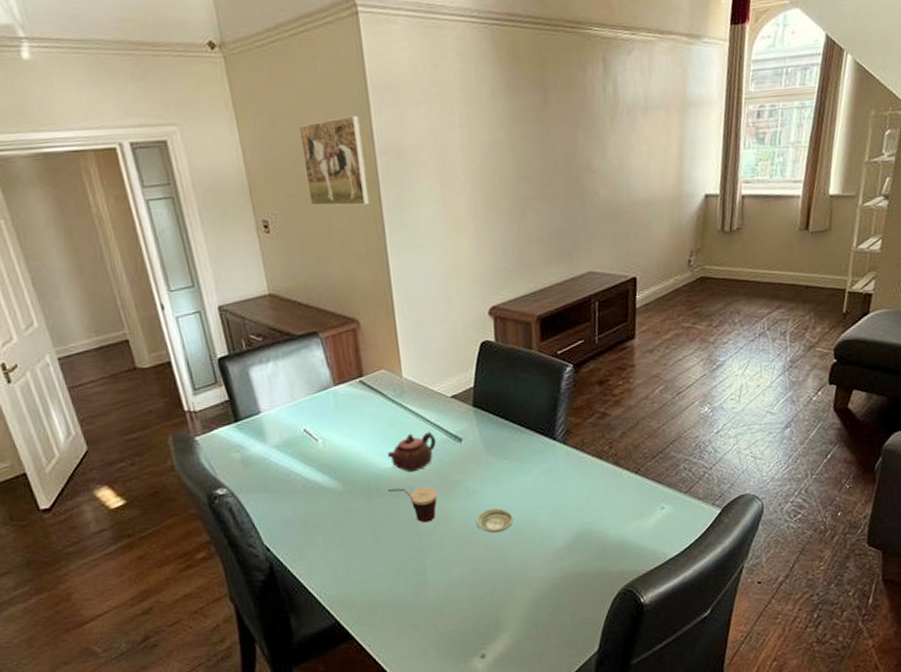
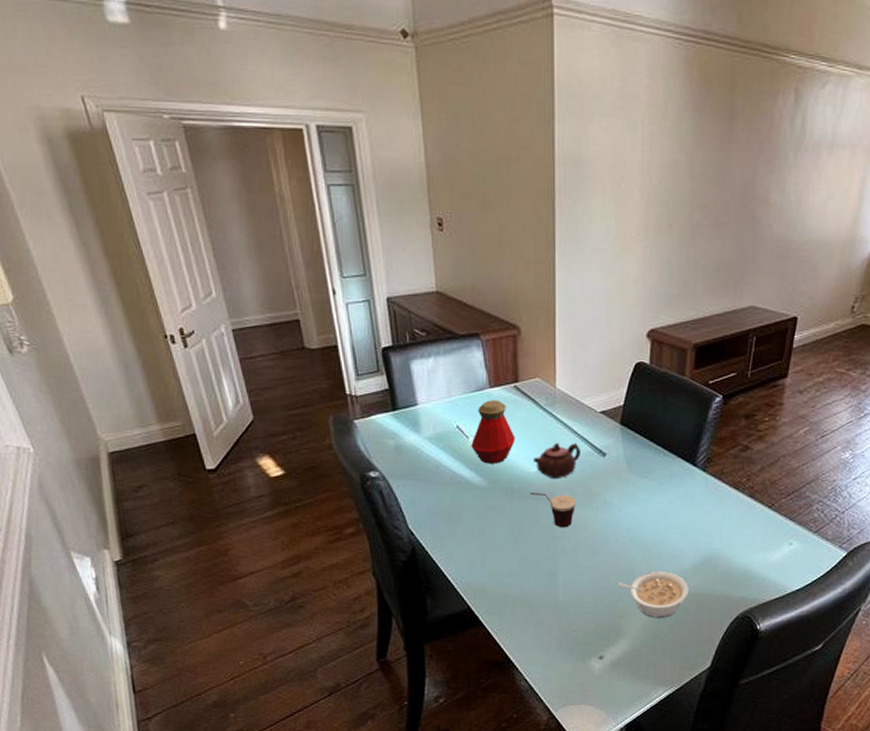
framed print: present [299,115,370,207] -> none [482,121,543,214]
bottle: none [321,397,367,466] -> present [471,400,515,464]
saucer: present [475,508,514,534] -> none [609,523,646,547]
legume: none [492,554,566,606] -> present [619,571,689,619]

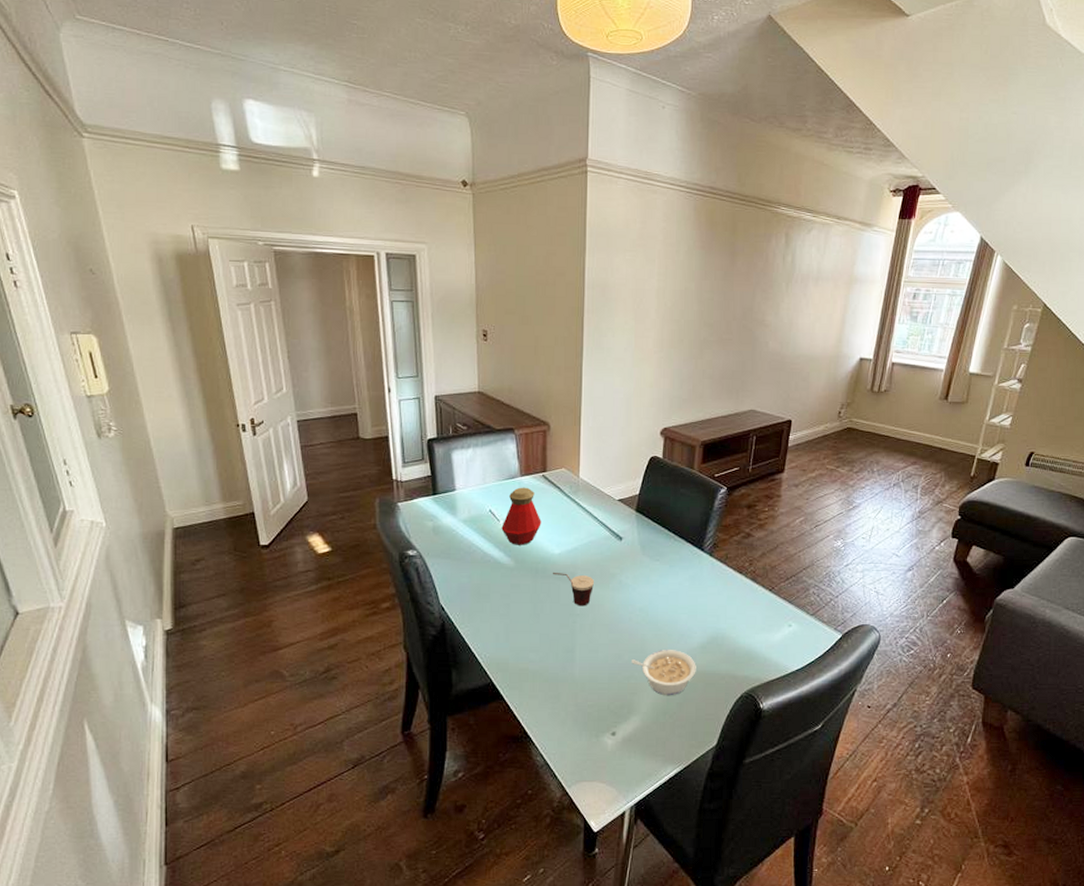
teapot: present [534,442,580,479] -> none [557,526,600,561]

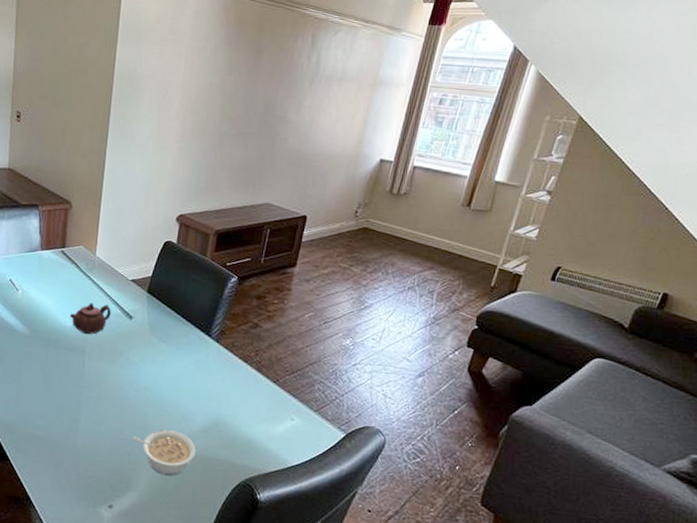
bottle: present [501,487,541,545] -> none [19,260,57,316]
cup: present [553,573,595,606] -> none [64,344,103,380]
teapot: none [557,526,600,561] -> present [70,302,111,335]

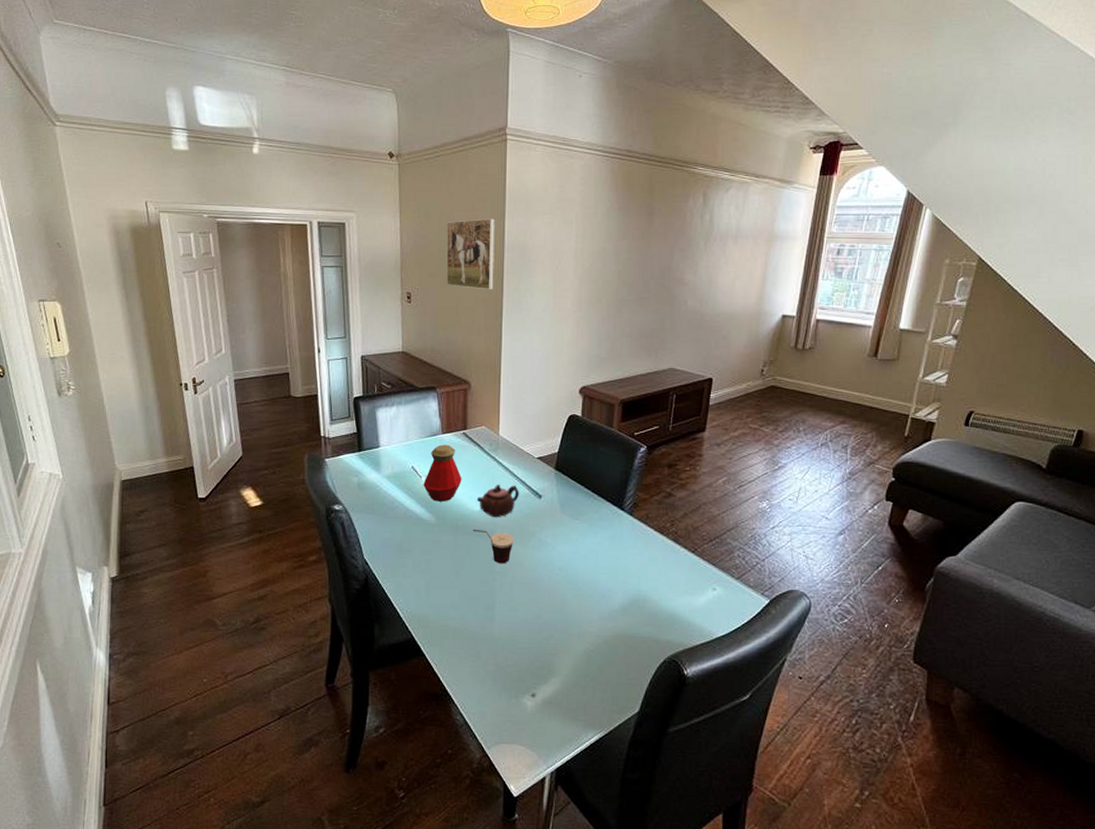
bottle: none [19,260,57,316] -> present [423,444,462,502]
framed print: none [55,45,107,115] -> present [446,218,495,290]
cup: none [64,344,103,380] -> present [473,530,514,564]
legume: present [133,429,196,476] -> none [551,610,617,659]

